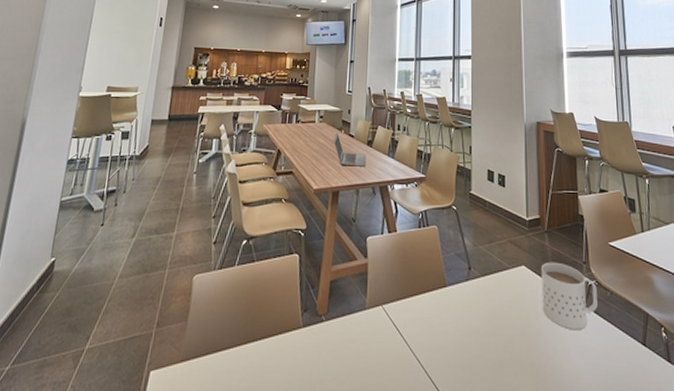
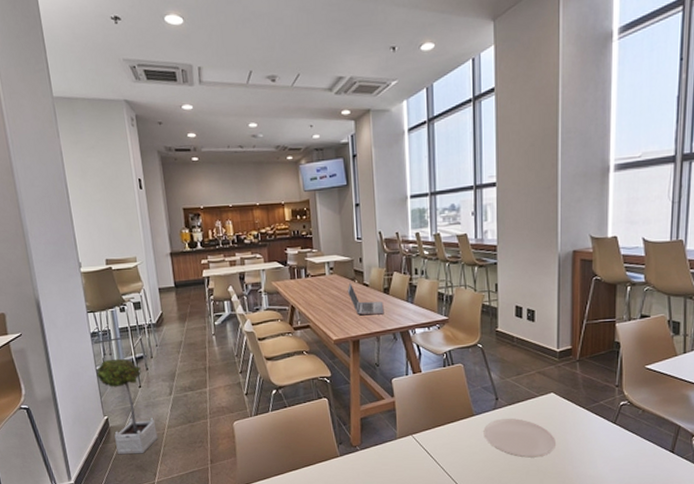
potted tree: none [52,190,110,310] -> present [96,358,158,455]
plate: none [456,291,528,343] -> present [483,418,555,458]
mug: present [541,262,598,331] -> none [570,387,628,444]

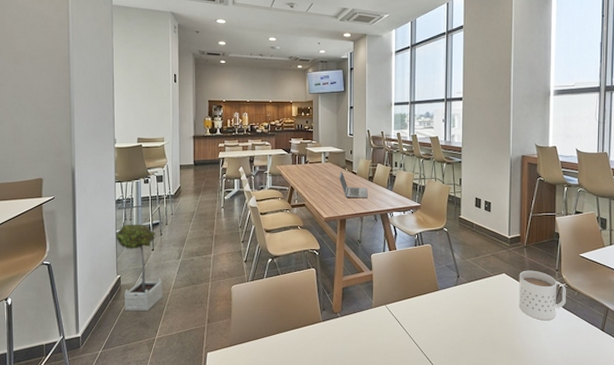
plate: present [483,418,555,458] -> none [446,293,506,330]
mug: none [570,387,628,444] -> present [518,270,566,321]

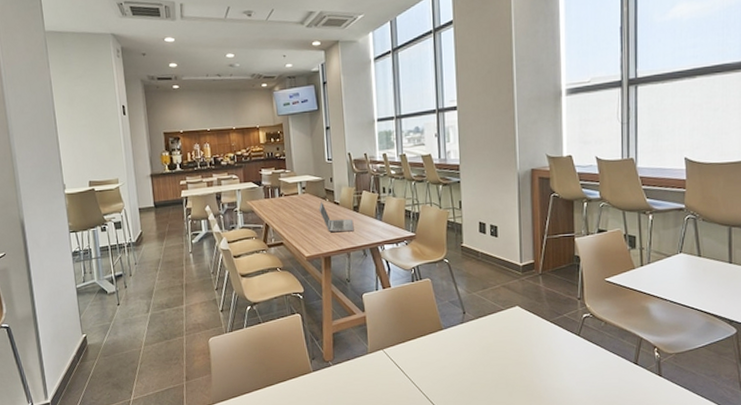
potted tree: present [116,224,163,312] -> none [76,276,135,373]
mug: present [518,270,566,321] -> none [535,300,591,357]

